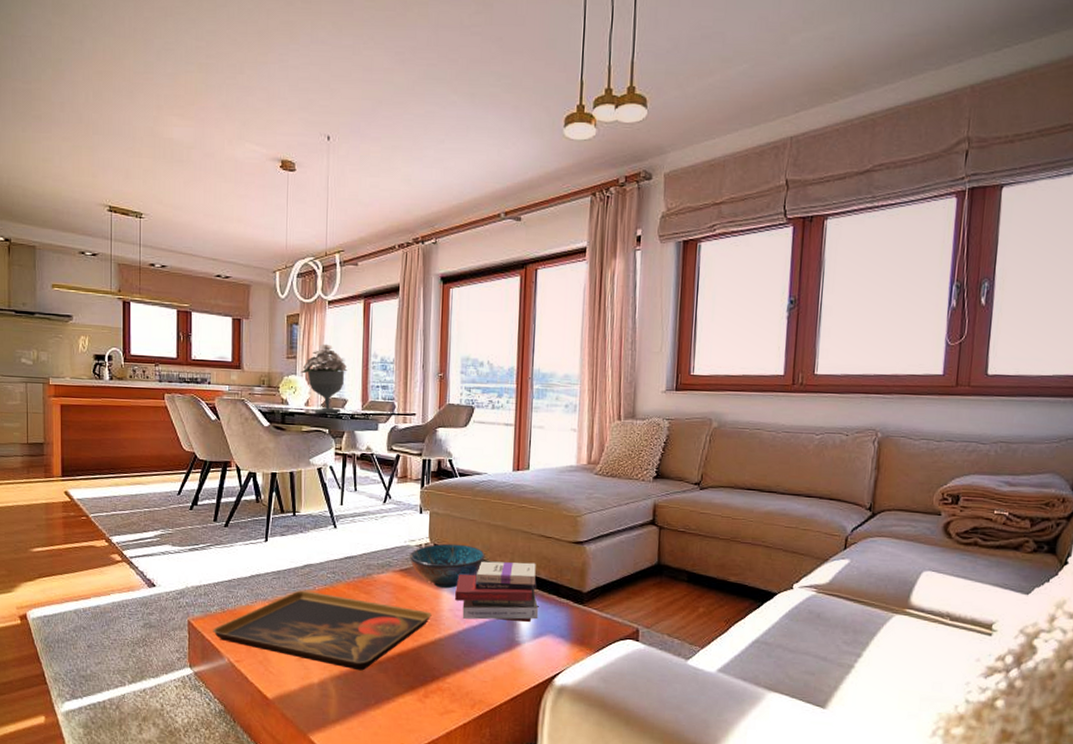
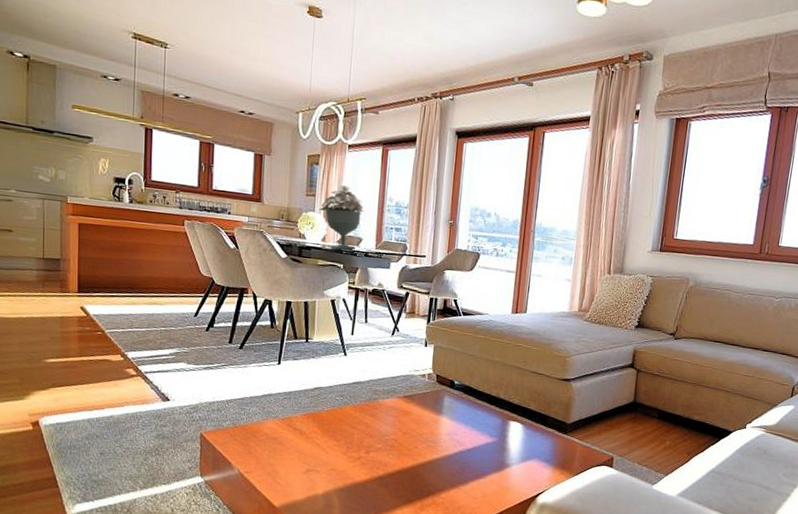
decorative tray: present [213,590,432,671] -> none [224,410,431,485]
decorative bowl: present [409,543,485,589] -> none [412,375,482,415]
books: present [455,561,539,622] -> none [453,392,528,447]

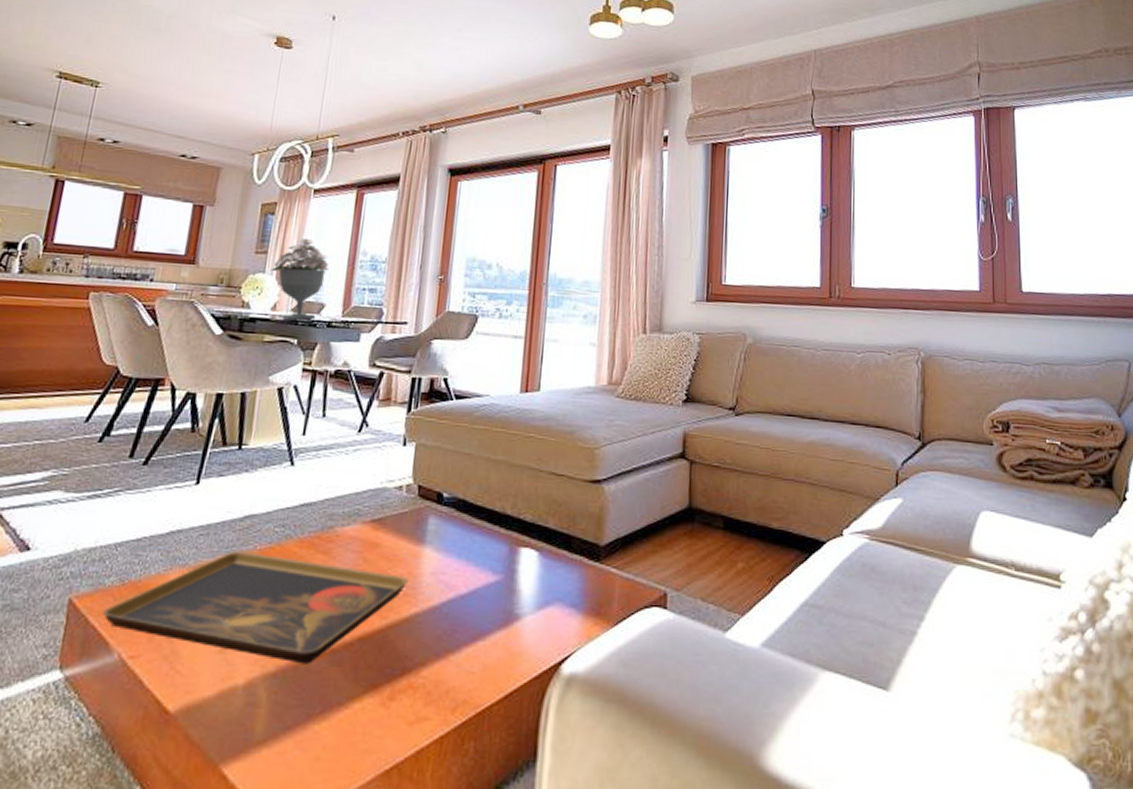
decorative tray: none [224,410,431,485] -> present [103,551,408,665]

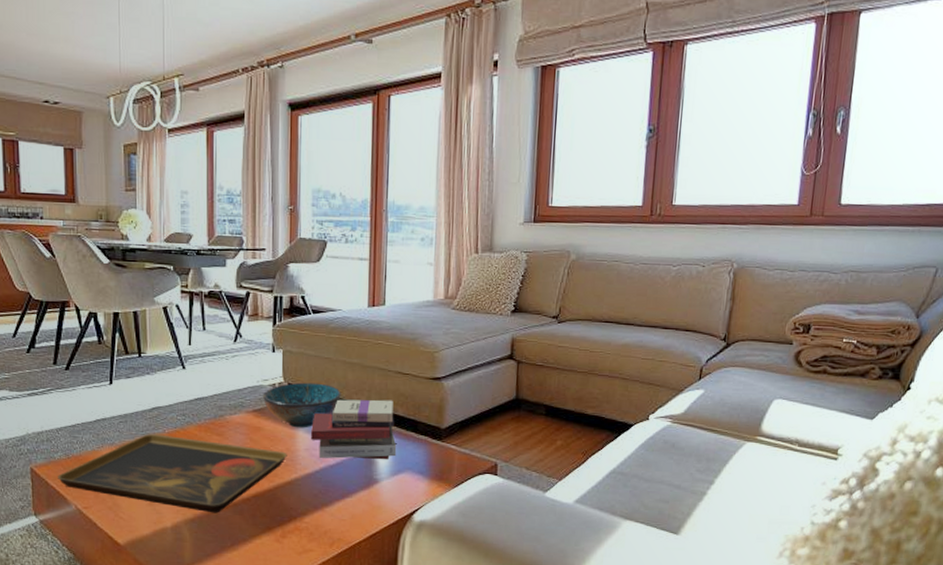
bouquet: present [270,237,329,321] -> none [141,175,192,250]
decorative bowl: none [384,484,482,545] -> present [262,382,341,428]
books: none [440,506,545,587] -> present [311,399,397,459]

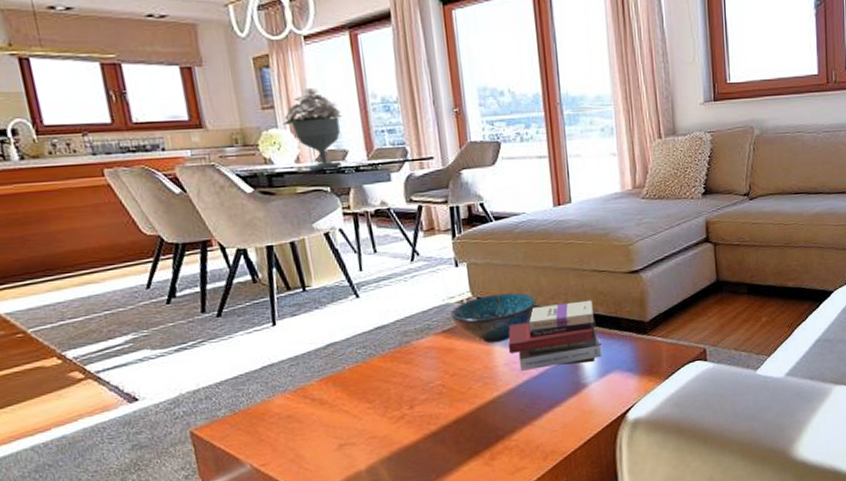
decorative tray: present [58,434,287,513] -> none [224,370,486,448]
bouquet: none [141,175,192,250] -> present [282,87,342,170]

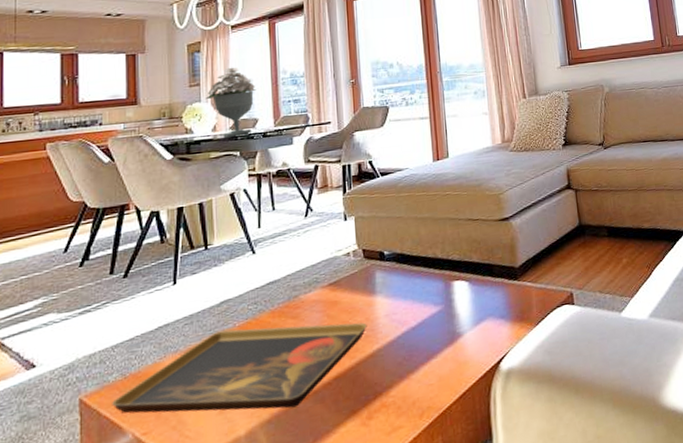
decorative tray: none [224,370,486,448] -> present [112,322,367,414]
decorative bowl: present [450,292,536,344] -> none [337,243,416,295]
books: present [508,300,602,372] -> none [389,248,476,323]

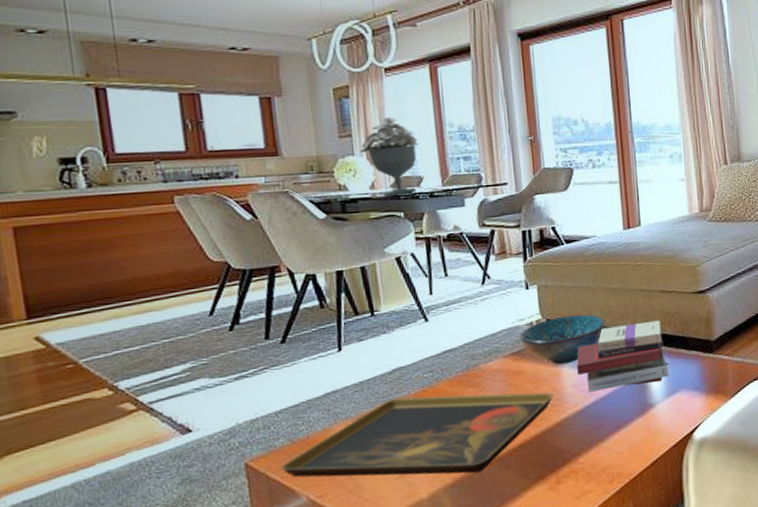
decorative bowl: none [337,243,416,295] -> present [519,314,605,365]
books: none [389,248,476,323] -> present [577,320,669,393]

